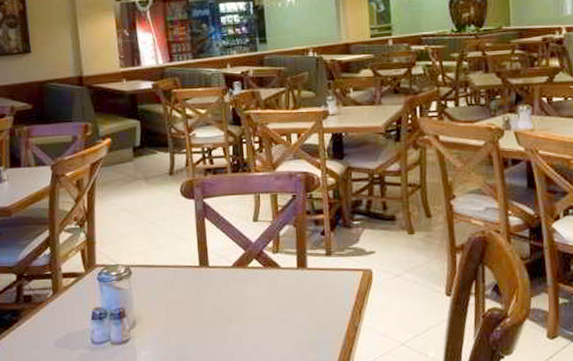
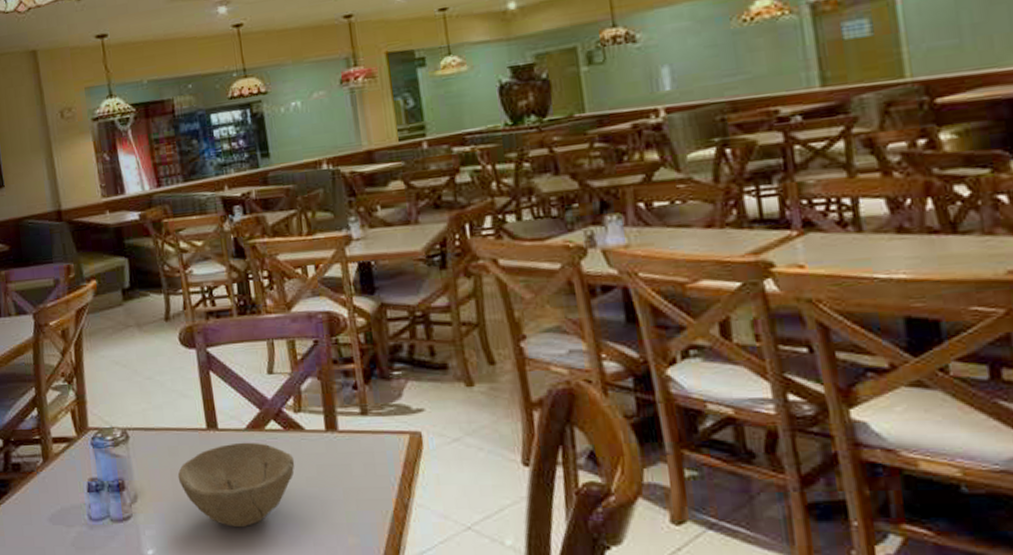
bowl: none [172,277,271,348] -> present [177,442,295,528]

